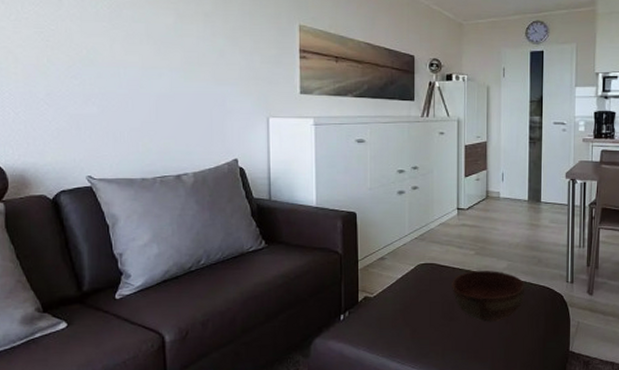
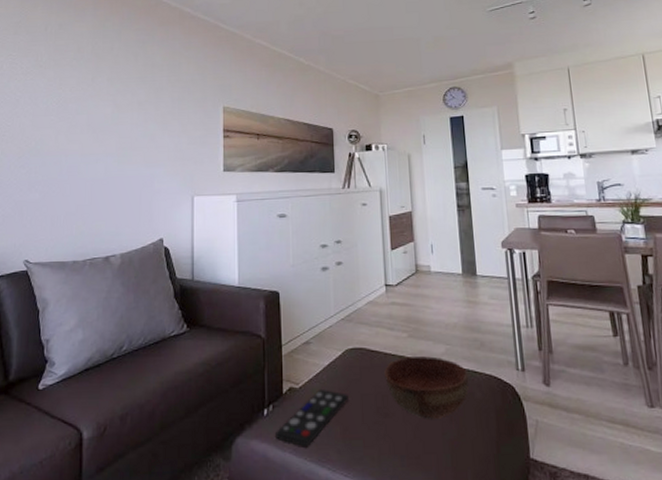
remote control: none [351,297,418,346] -> present [276,388,348,447]

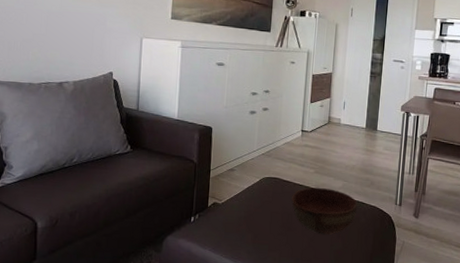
remote control: present [276,388,348,447] -> none [199,205,261,247]

